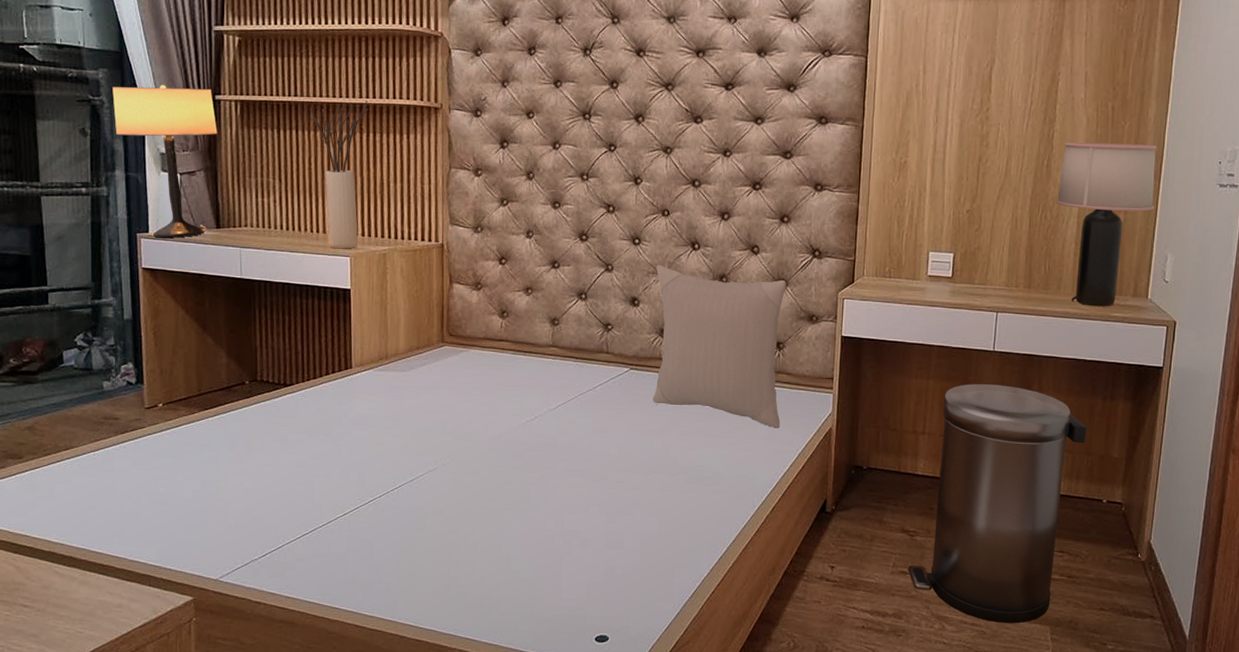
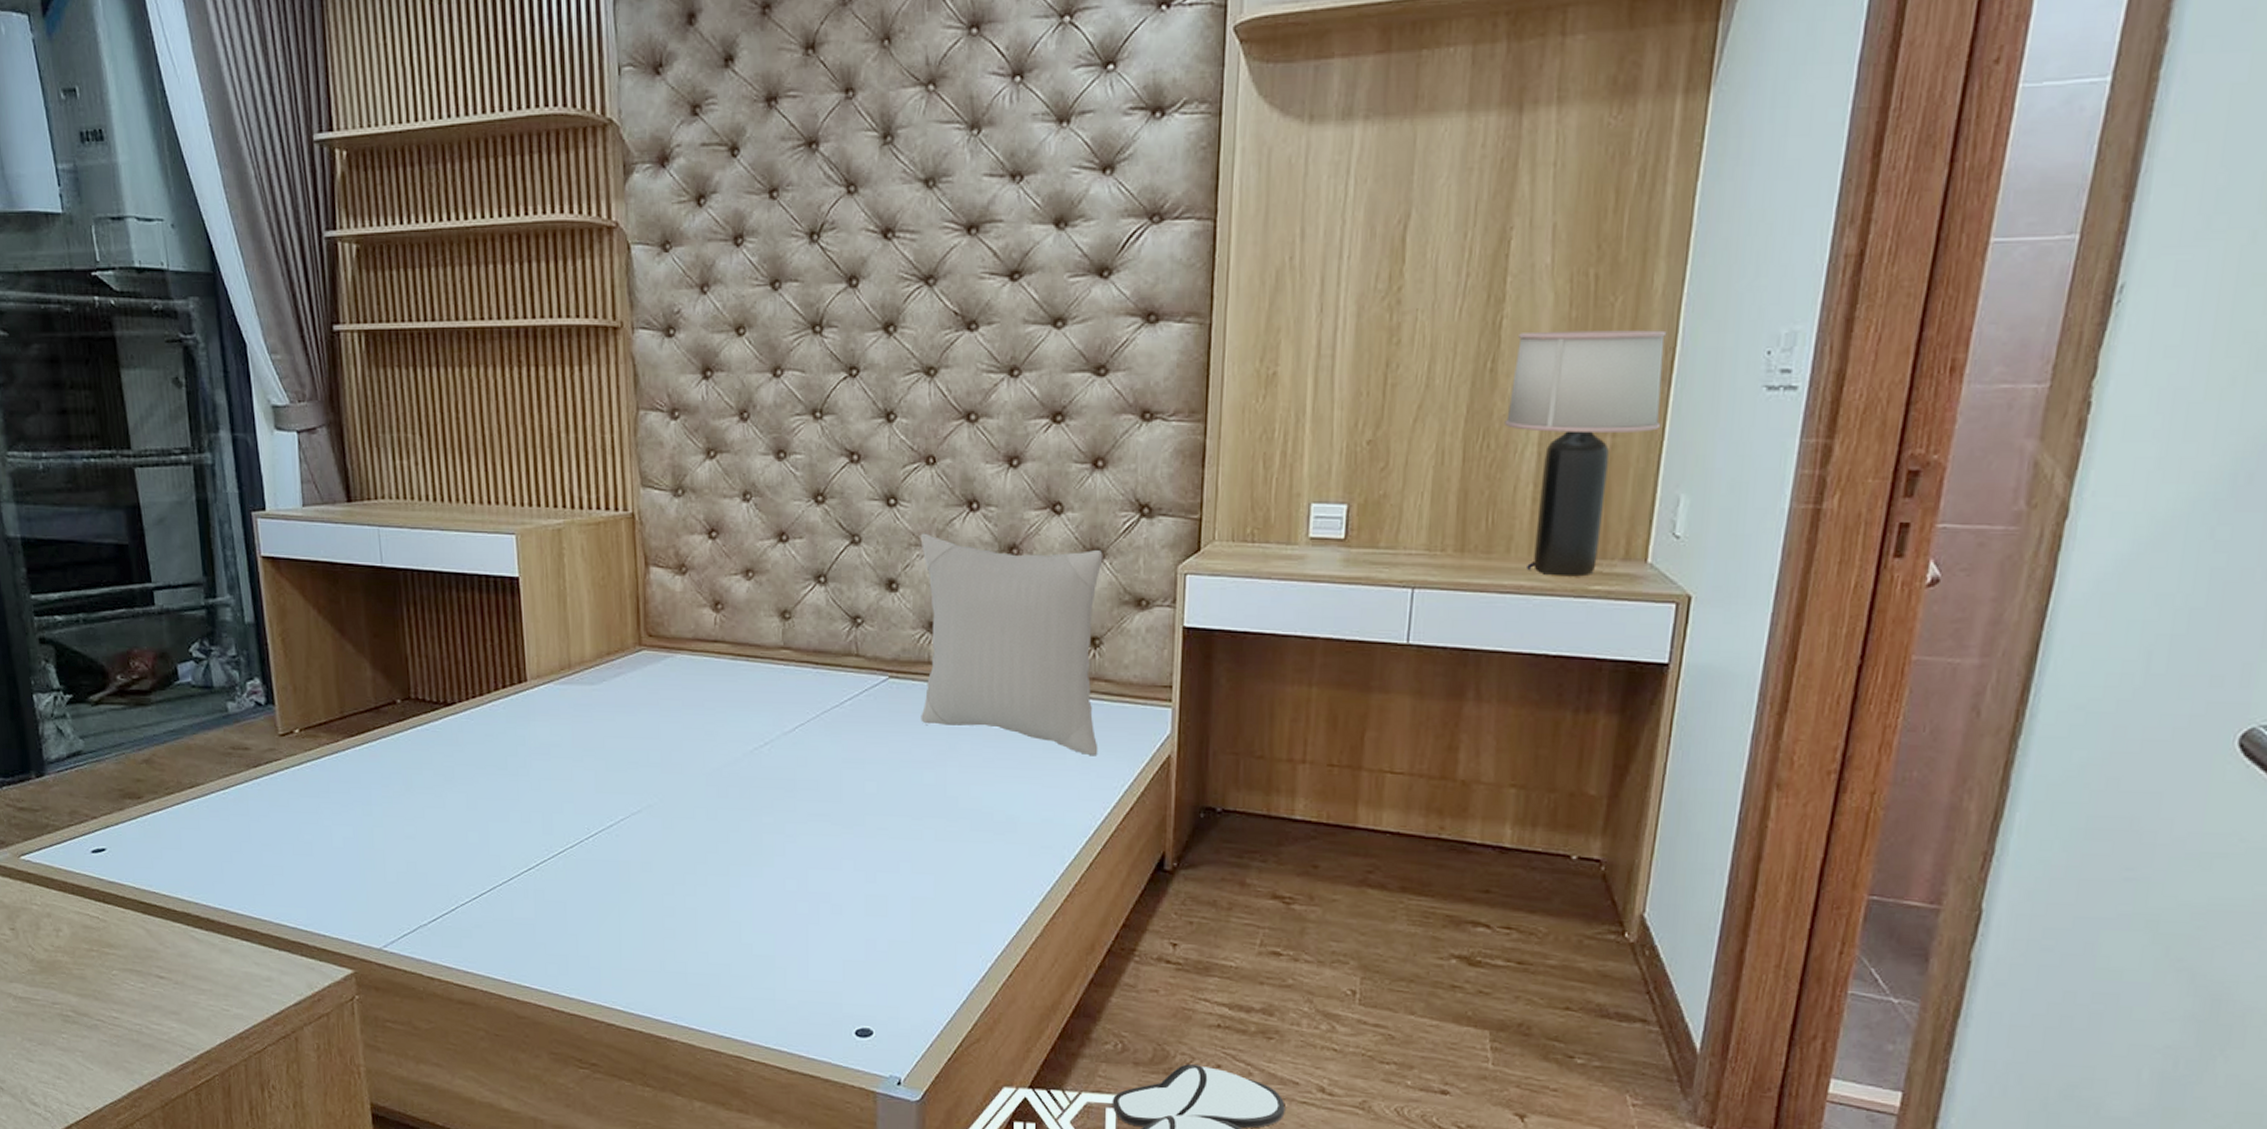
table lamp: present [112,84,217,238] -> none [207,314,339,517]
vase: present [309,101,369,249] -> none [452,322,527,524]
pedal bin: present [908,384,1087,624] -> none [1282,691,1549,1026]

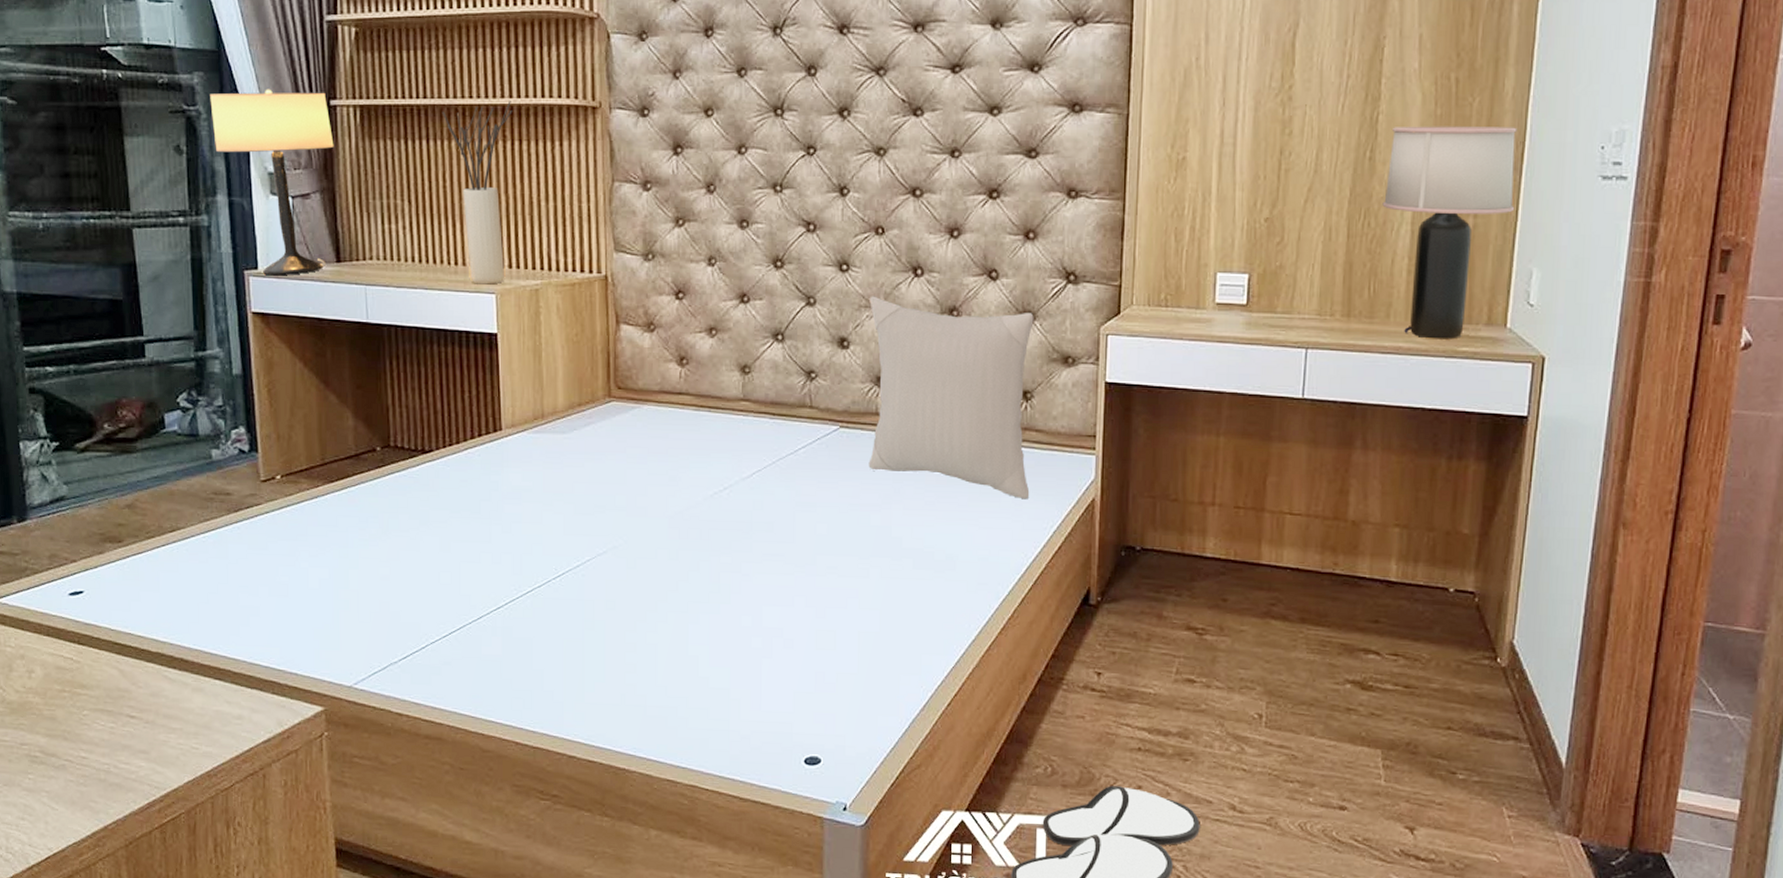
table lamp: none [207,314,339,517] -> present [210,89,334,276]
vase: none [452,322,527,524] -> present [442,101,513,285]

